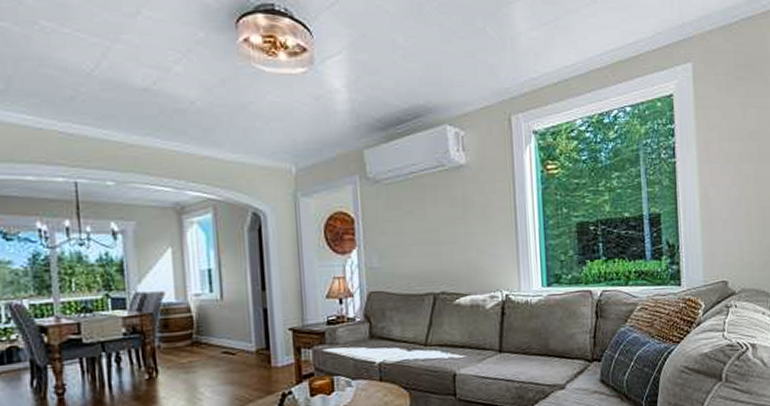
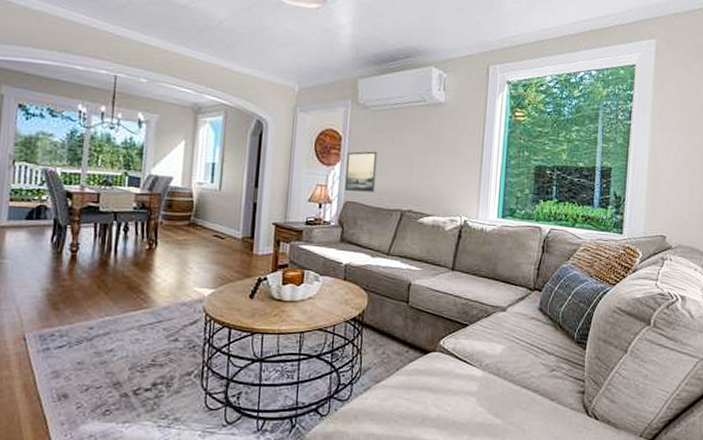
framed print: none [362,230,401,280] -> present [345,151,378,193]

